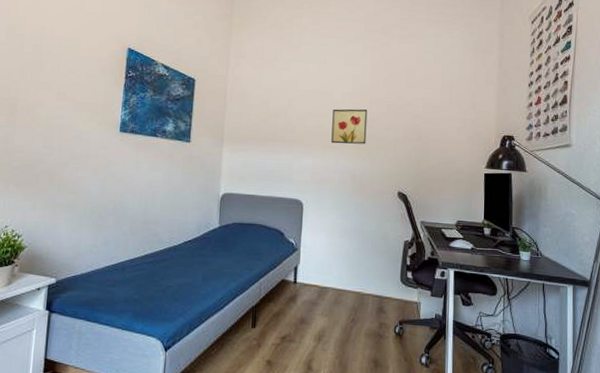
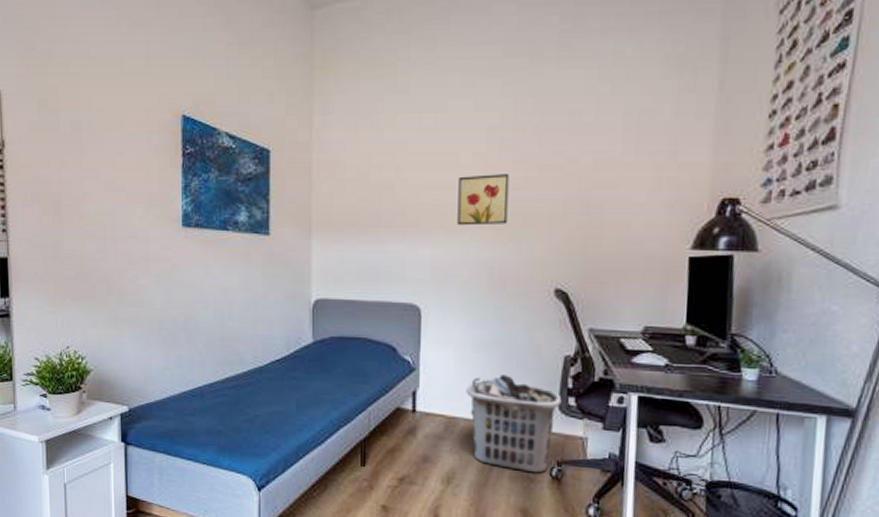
clothes hamper: none [334,254,403,331] -> present [466,375,562,474]

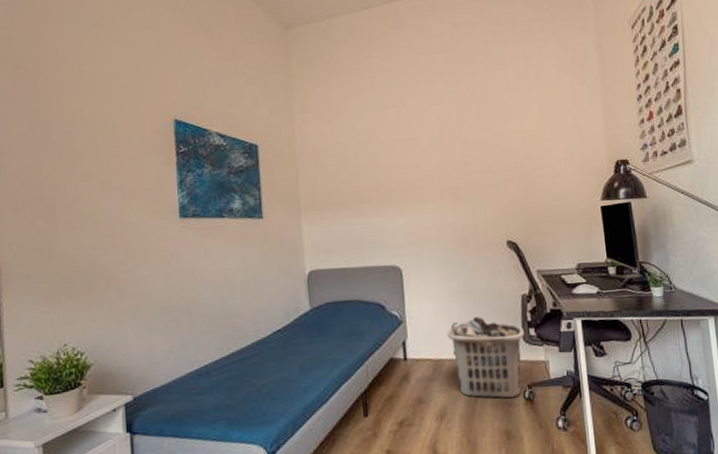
wall art: present [457,174,509,226] -> none [421,153,463,197]

